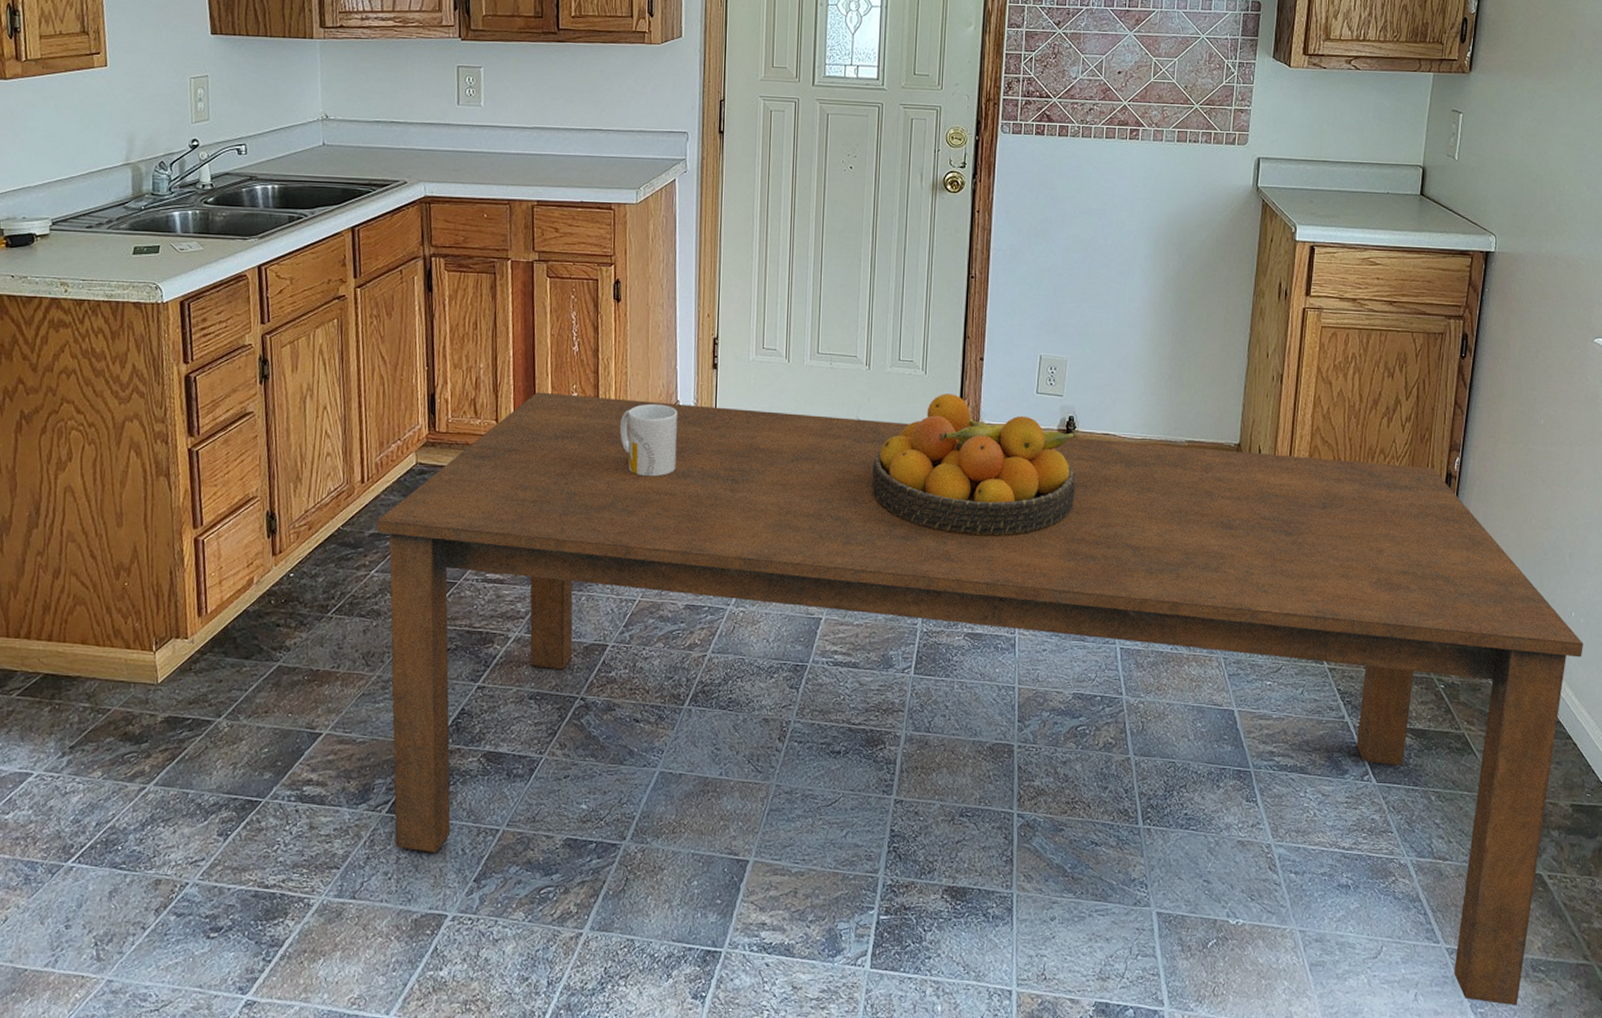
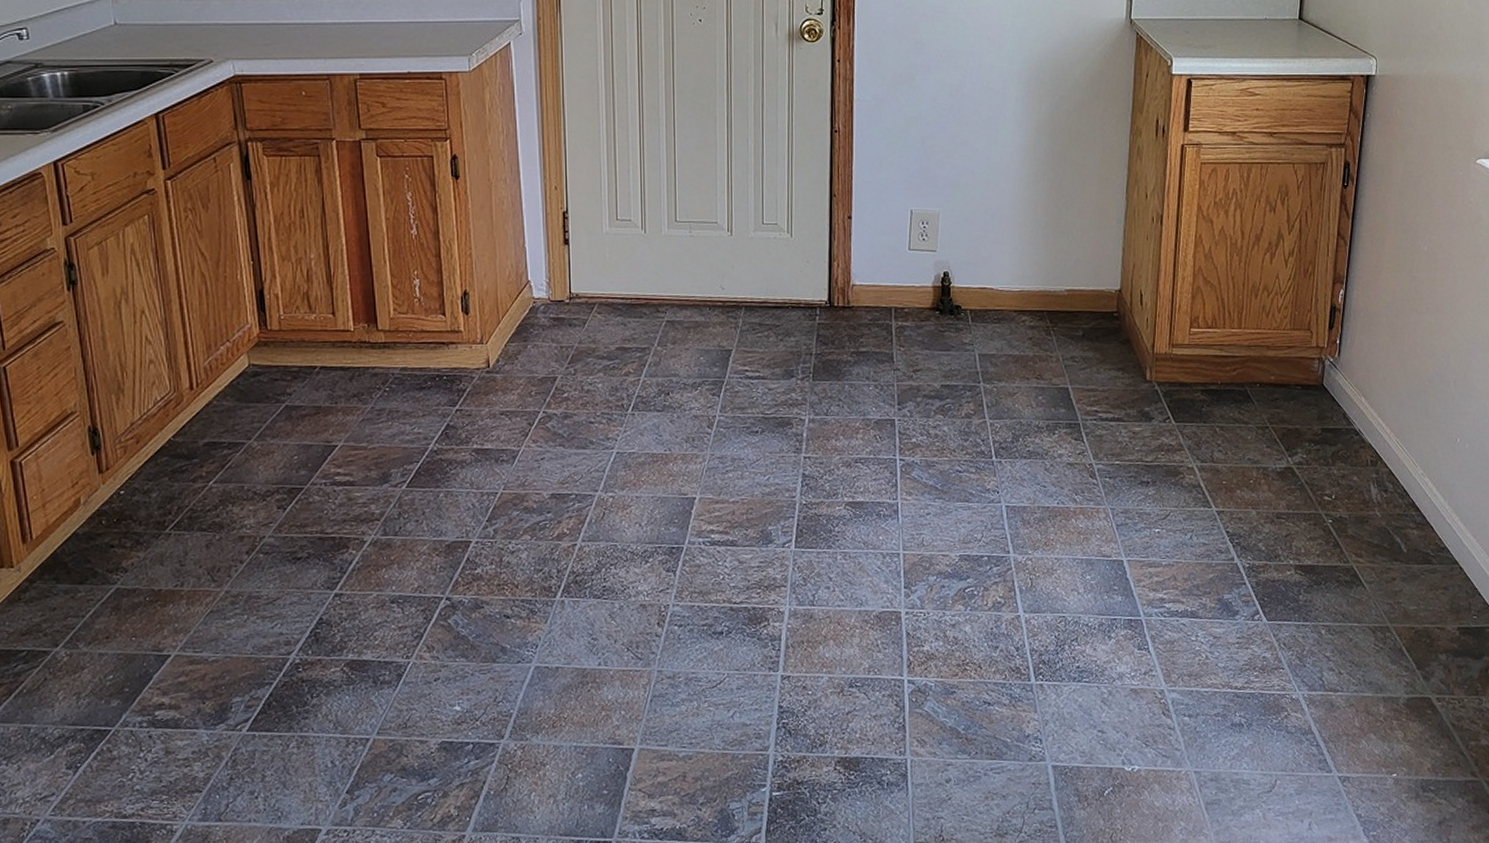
dining table: present [376,392,1583,1006] -> none [211,280,1469,827]
mug: present [619,403,678,477] -> none [467,285,532,363]
fruit bowl: present [872,394,1079,536] -> none [740,256,955,401]

